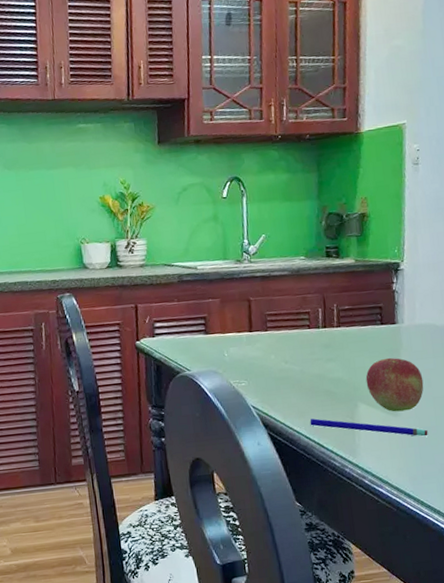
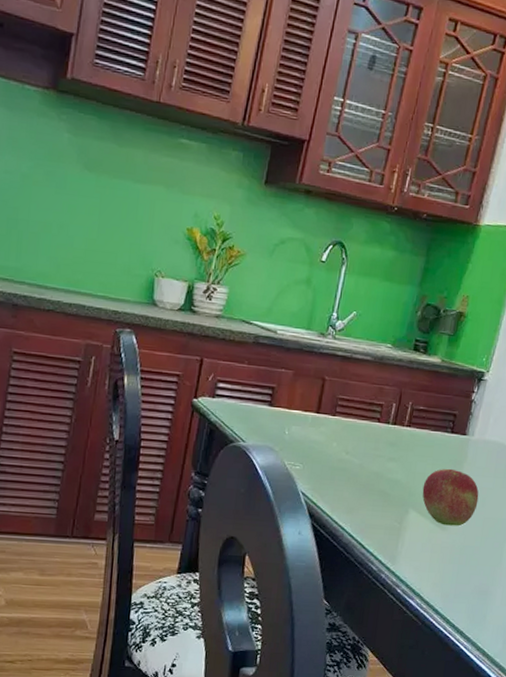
pen: present [309,418,428,437] -> none [356,517,471,556]

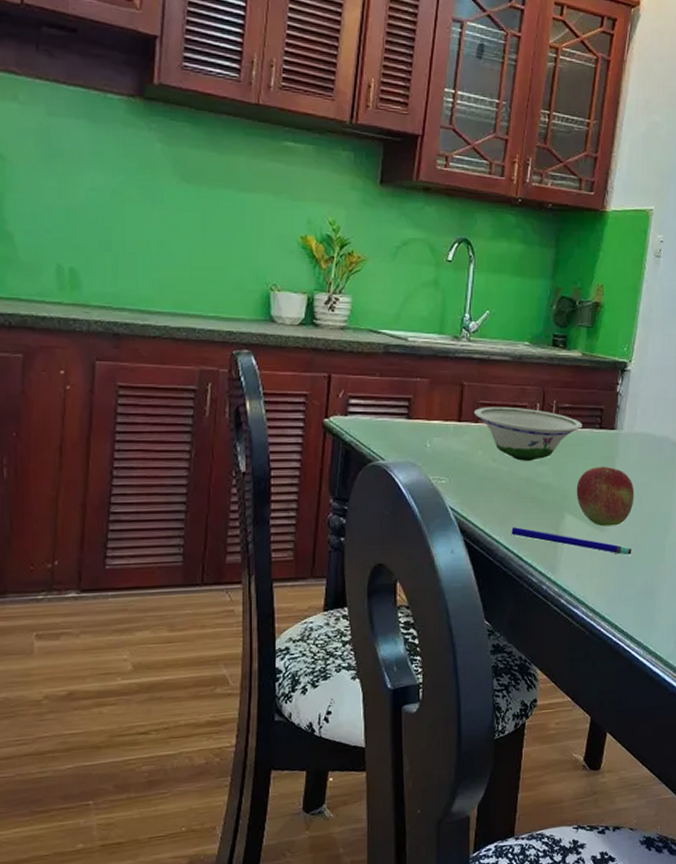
bowl: none [332,402,435,457] -> present [473,406,583,461]
pen: none [356,517,471,556] -> present [511,527,632,555]

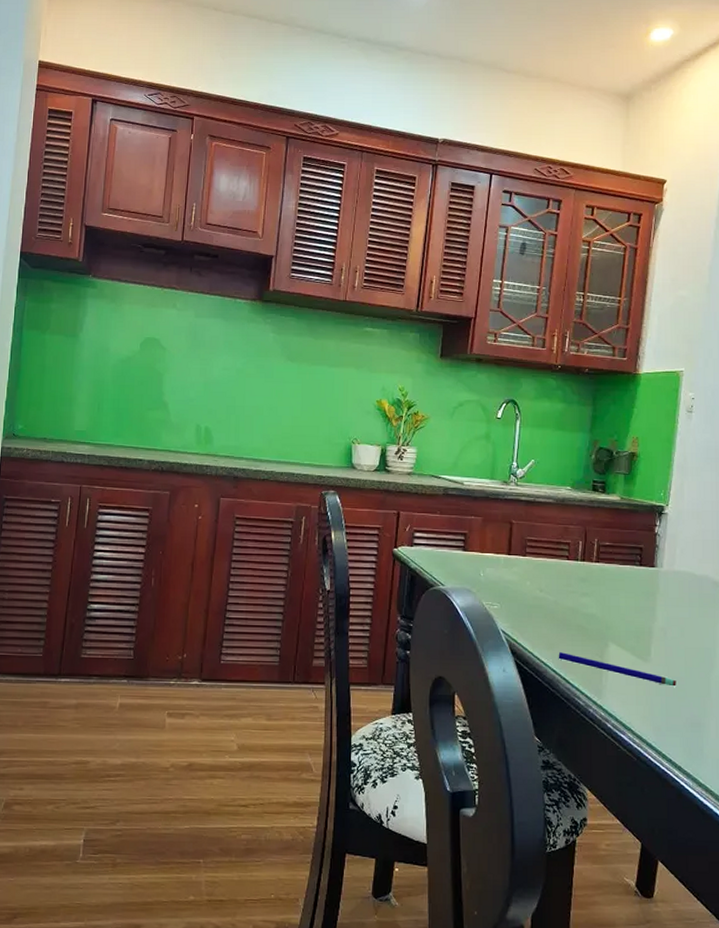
bowl: present [473,406,583,461] -> none [521,542,623,592]
fruit: present [576,466,635,527] -> none [619,600,677,658]

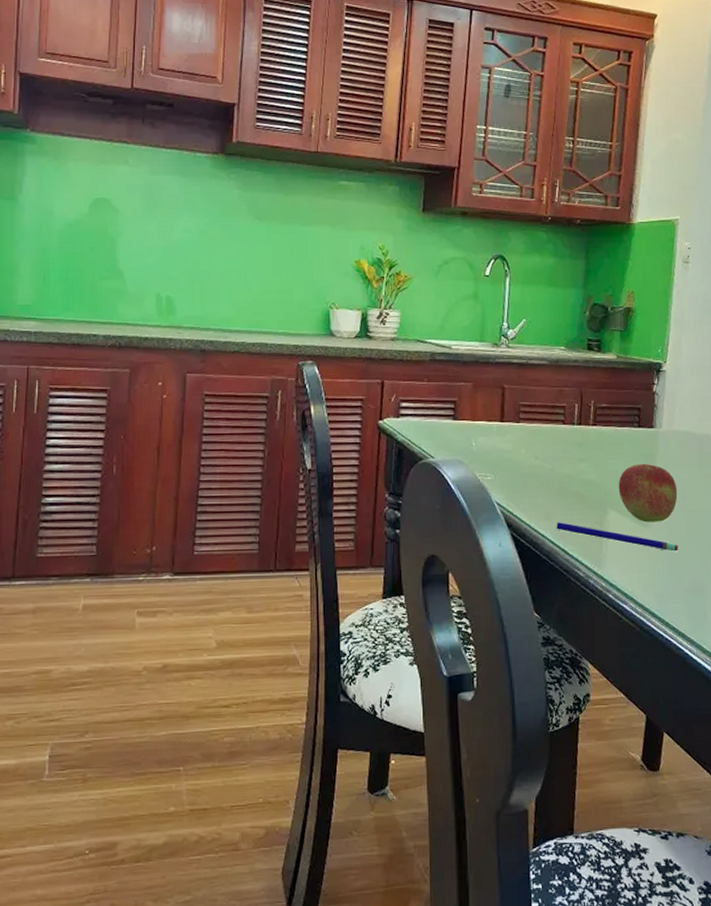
fruit: none [619,600,677,658] -> present [618,463,678,523]

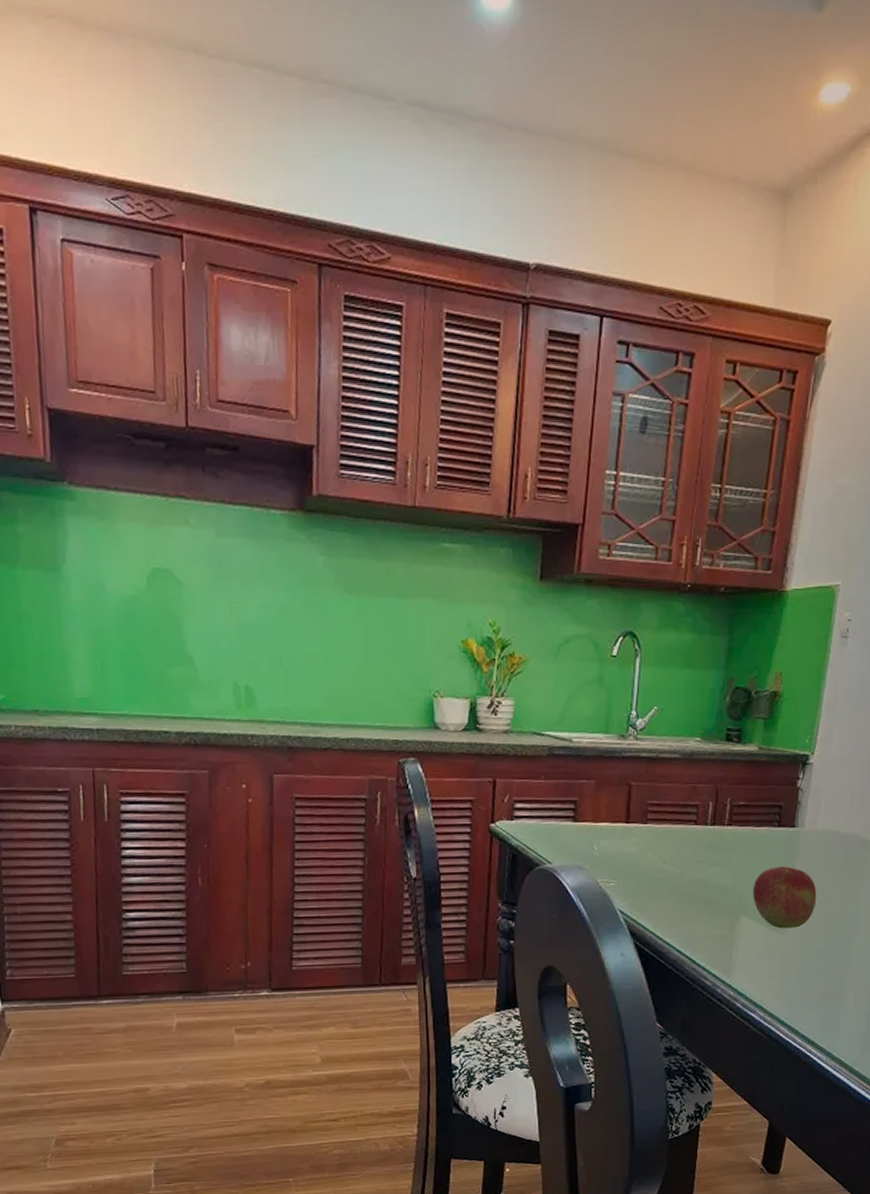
pen: present [556,522,678,552] -> none [683,930,814,959]

